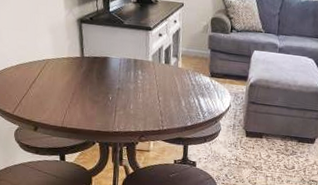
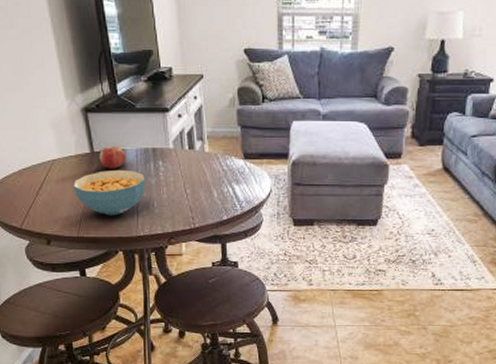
cereal bowl: none [63,73,125,113] -> present [73,169,145,216]
fruit: none [87,53,112,73] -> present [99,146,127,169]

